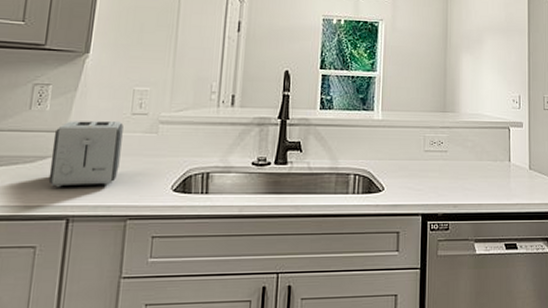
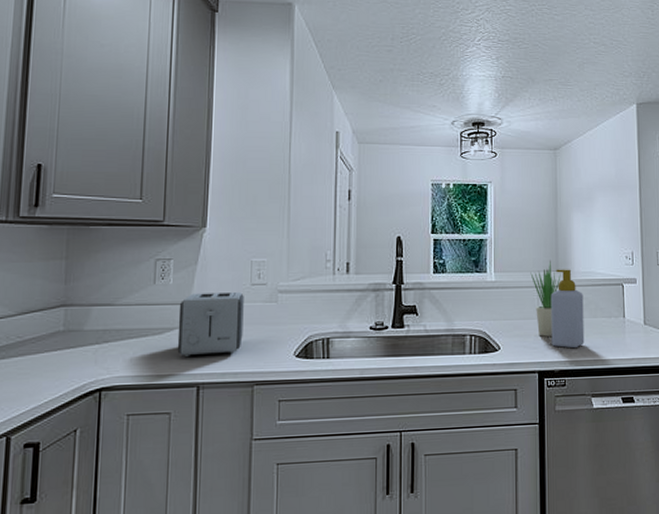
potted plant: none [417,101,448,178] -> present [530,260,561,337]
soap bottle: none [436,110,470,192] -> present [550,269,585,349]

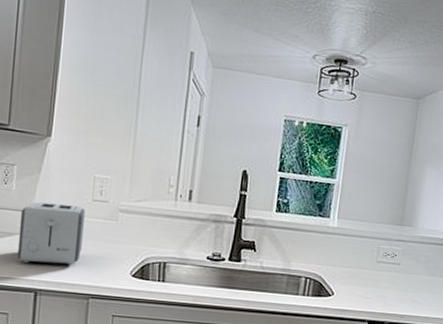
potted plant: present [530,260,561,337] -> none [373,213,405,289]
soap bottle: present [550,269,585,349] -> none [385,223,425,304]

